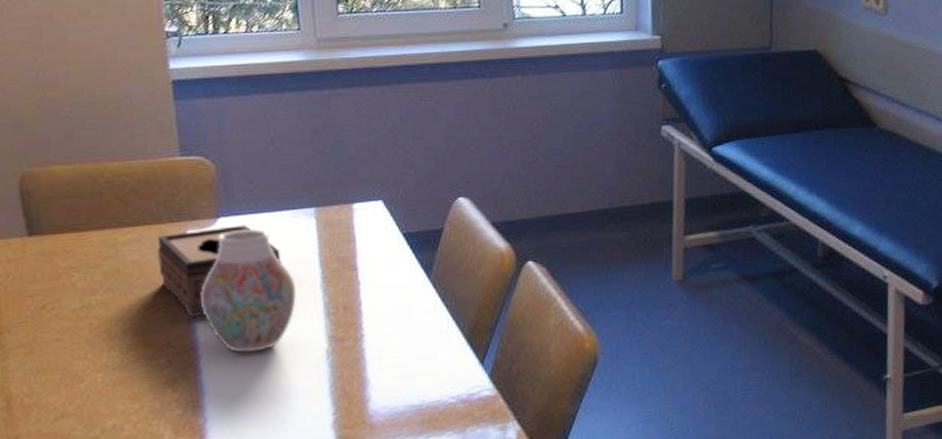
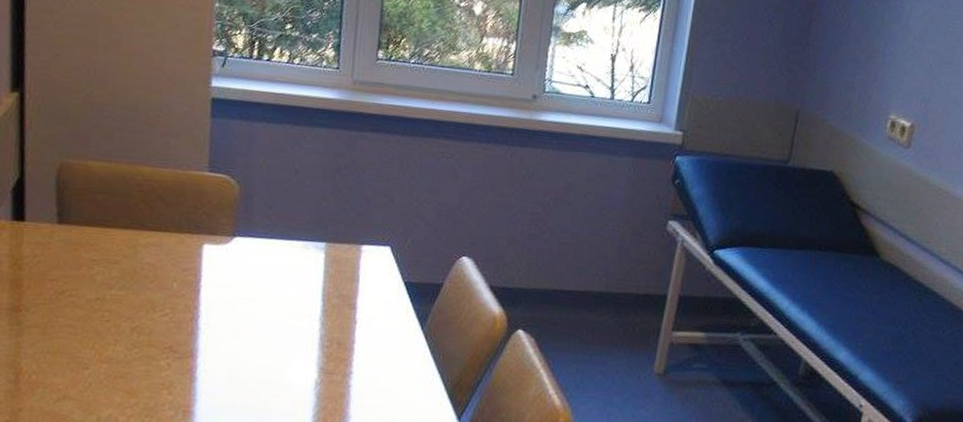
tissue box: present [158,225,282,318] -> none [172,244,287,328]
vase: present [201,229,297,353] -> none [206,251,296,370]

